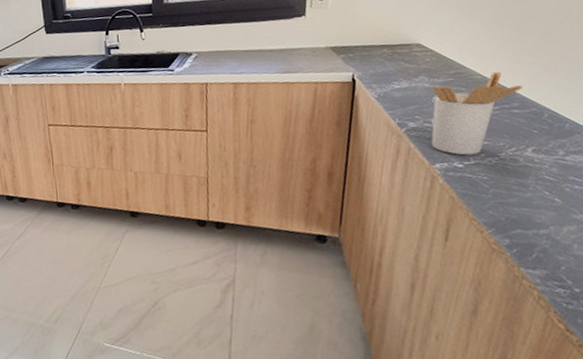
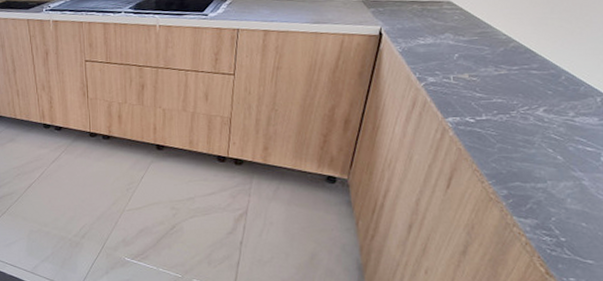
utensil holder: present [431,71,523,156] -> none [447,32,546,111]

